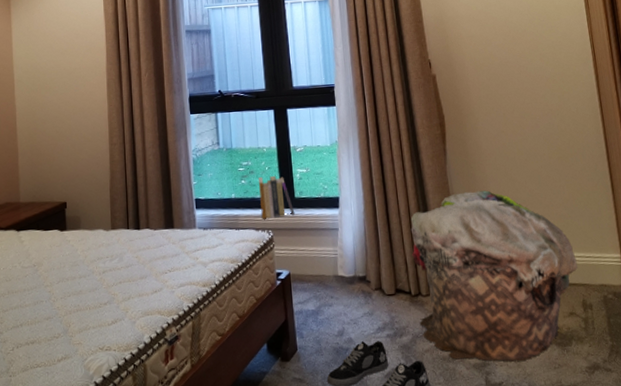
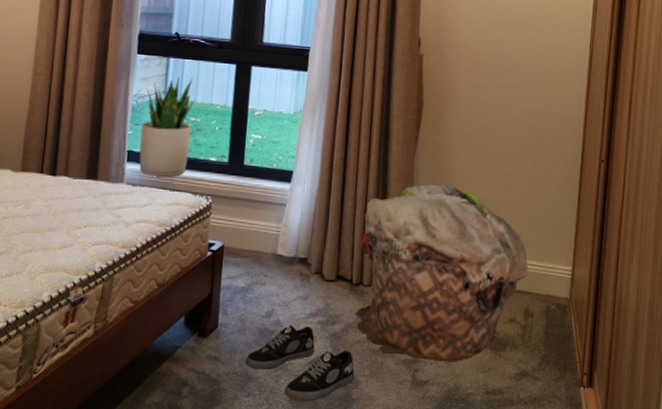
planter: none [202,128,247,219] -> present [139,77,195,178]
books: present [258,175,295,219] -> none [202,136,241,185]

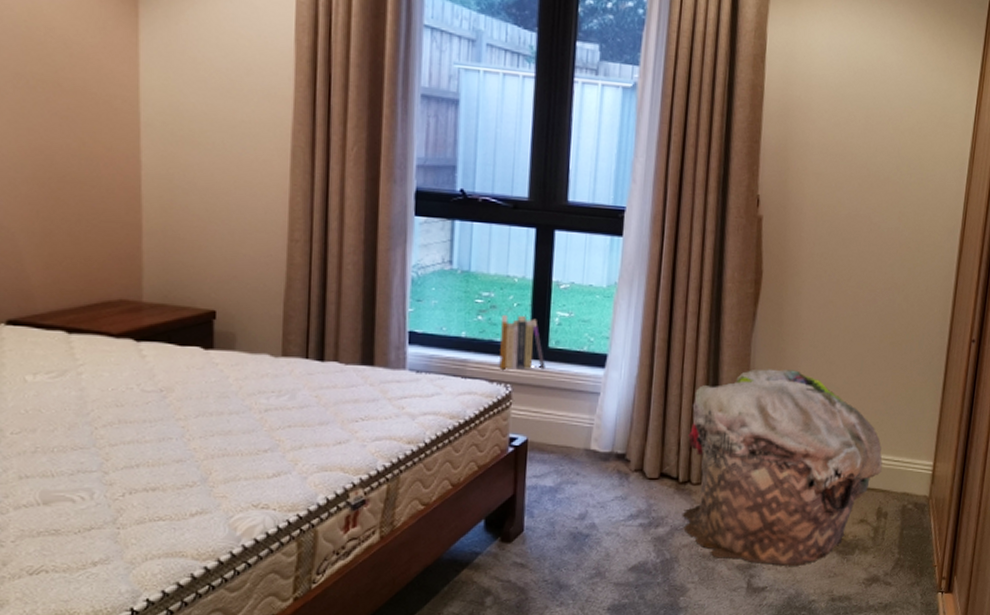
planter: present [139,77,195,178] -> none [422,244,487,363]
books: none [202,136,241,185] -> present [499,314,546,371]
shoe: present [245,325,355,401] -> none [556,528,682,610]

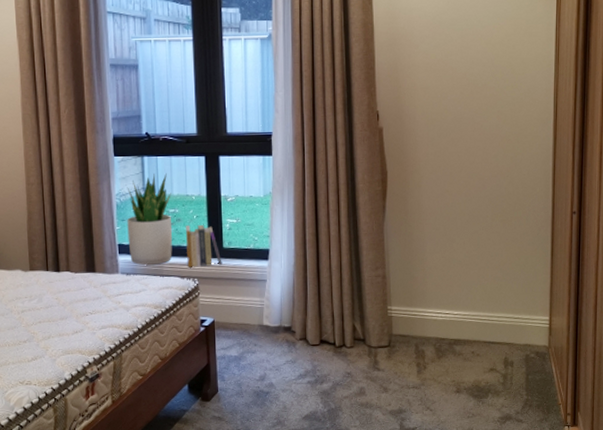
planter: none [422,244,487,363] -> present [127,173,172,266]
laundry basket: present [682,369,883,566] -> none [340,249,505,410]

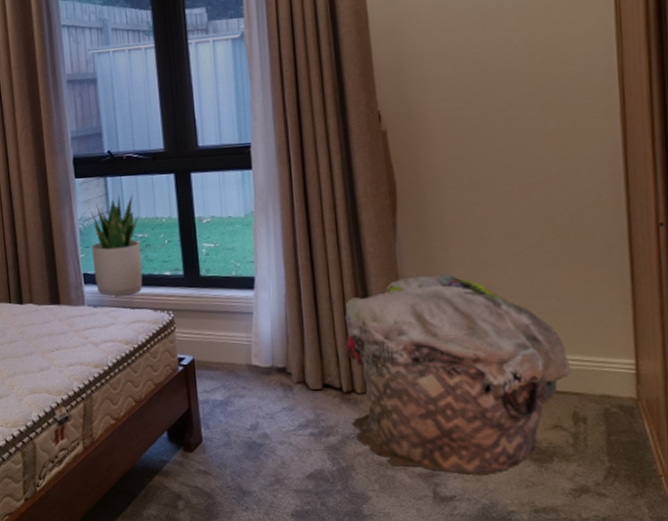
books: present [185,224,222,268] -> none [155,249,200,299]
laundry basket: none [340,249,505,410] -> present [344,275,570,475]

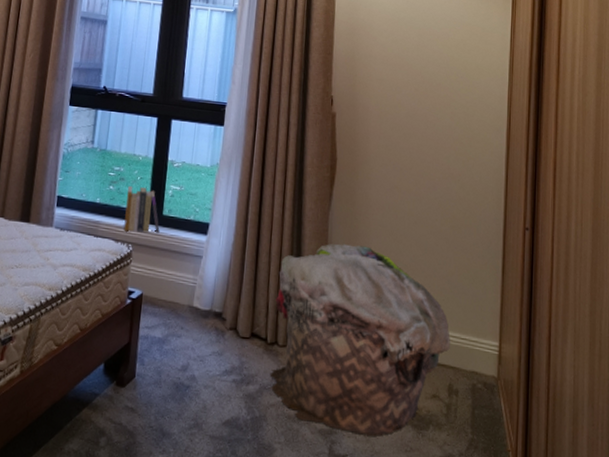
planter: present [90,194,143,297] -> none [67,128,119,224]
books: none [155,249,200,299] -> present [124,185,160,234]

